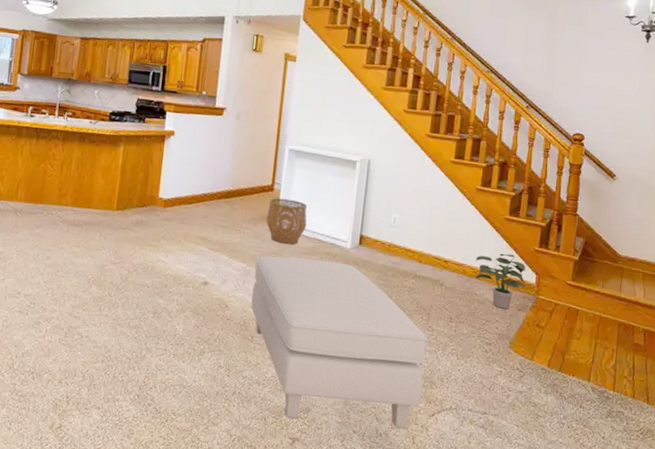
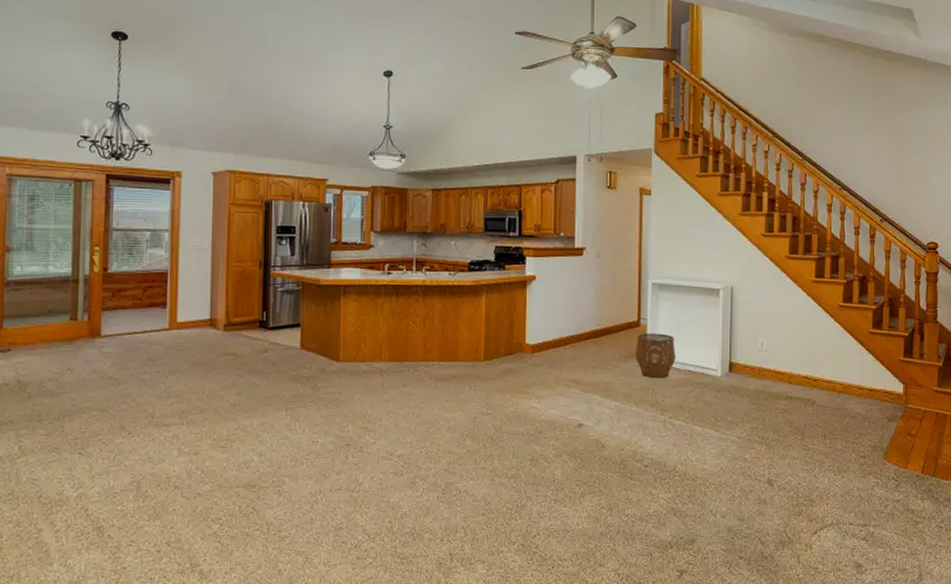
ottoman: present [251,256,427,429] -> none [627,390,804,551]
potted plant: present [475,253,530,309] -> none [844,366,898,421]

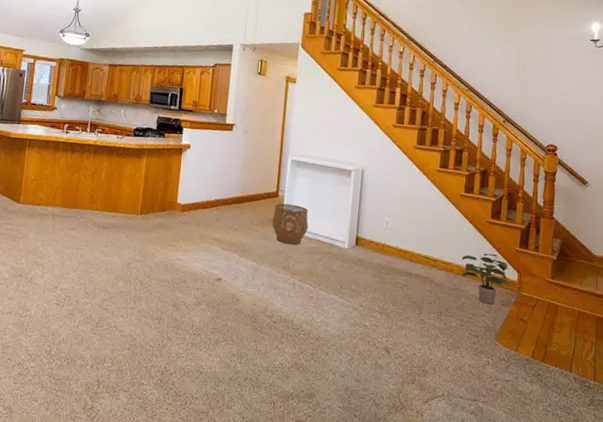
potted plant: none [844,366,898,421] -> present [461,253,512,304]

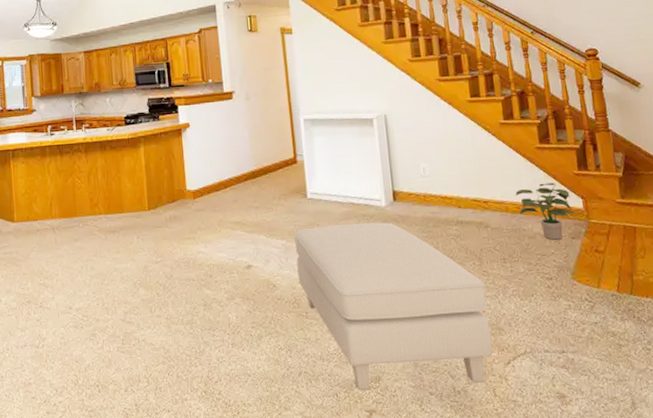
ottoman: none [260,255,420,414] -> present [294,222,493,390]
basket: present [272,202,309,245] -> none [295,168,337,214]

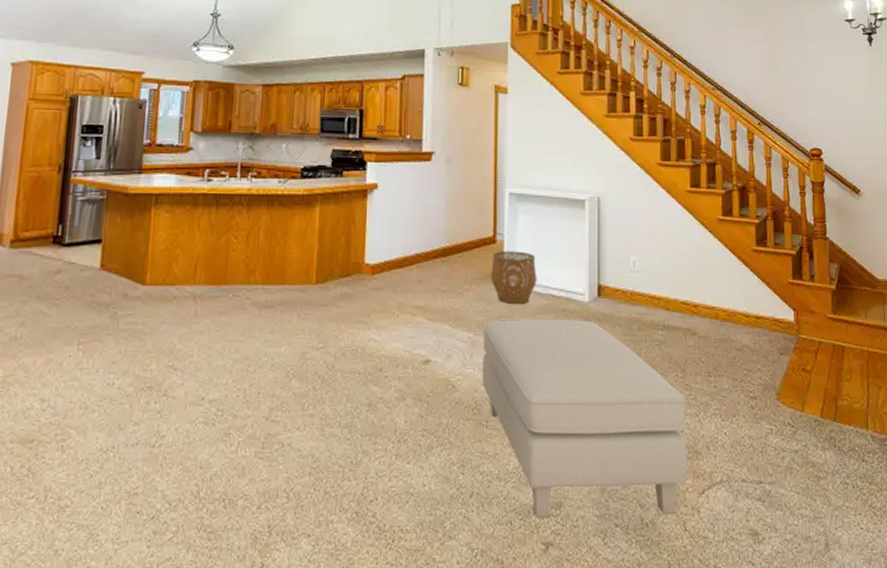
basket: none [295,168,337,214] -> present [491,249,537,304]
potted plant: present [515,182,579,240] -> none [727,290,789,354]

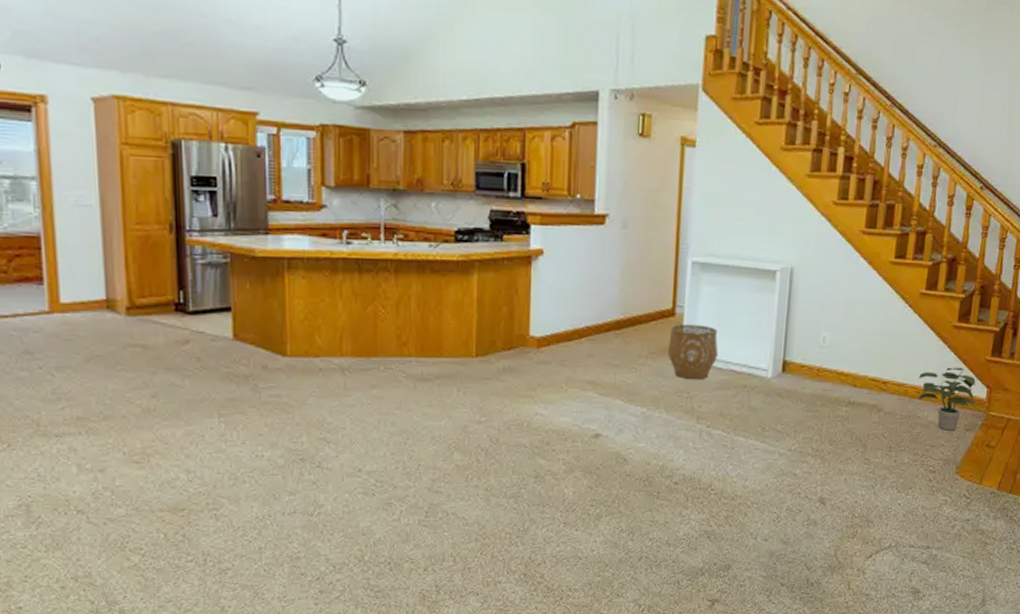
ottoman: present [482,319,688,517] -> none [655,394,864,578]
potted plant: none [727,290,789,354] -> present [918,367,980,431]

